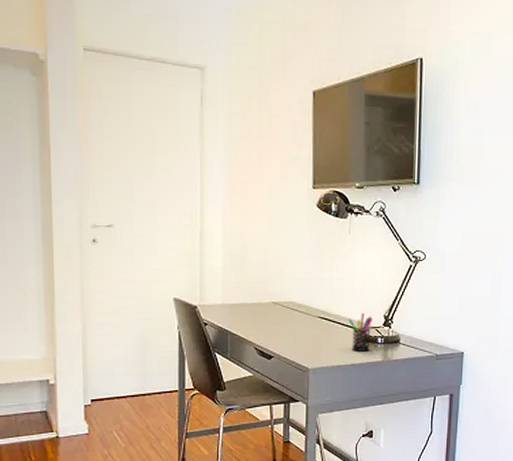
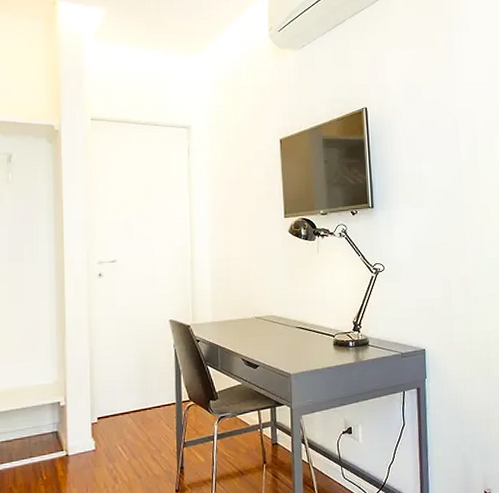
pen holder: present [348,312,374,352] -> none [322,320,344,356]

